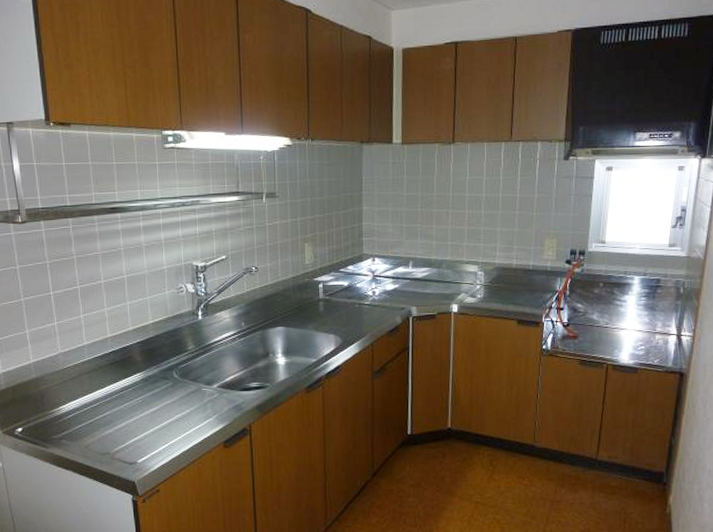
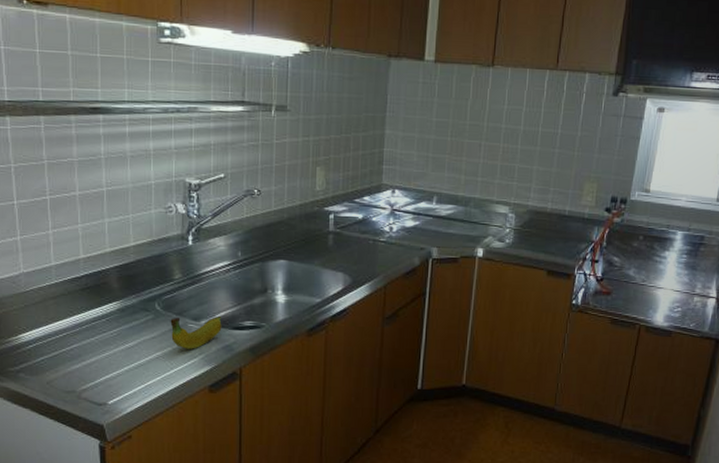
fruit: none [187,380,232,411] -> present [170,316,222,349]

